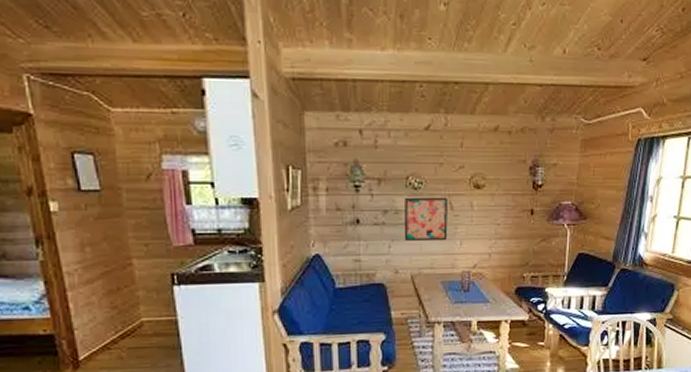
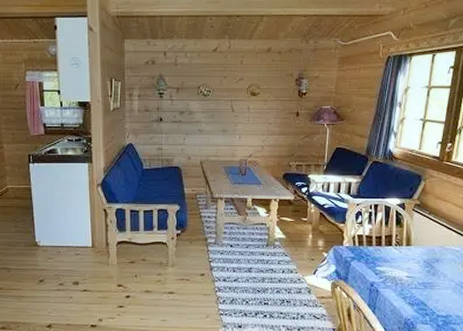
wall art: present [404,198,448,241] -> none [195,103,229,135]

